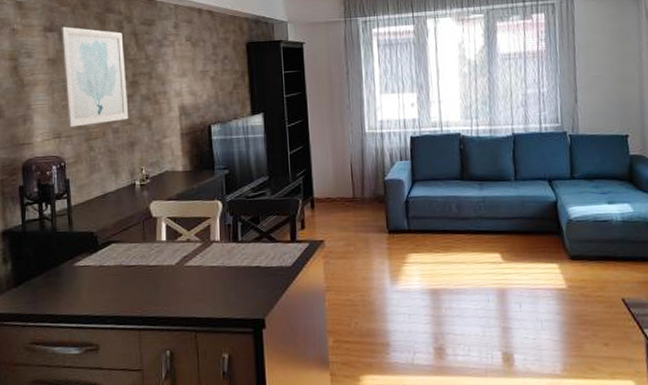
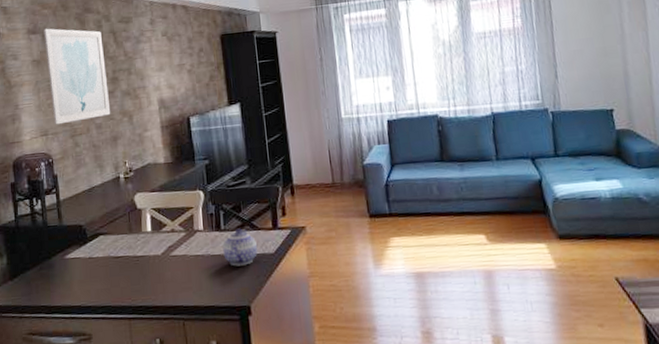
teapot: none [239,240,274,279] -> present [222,228,257,266]

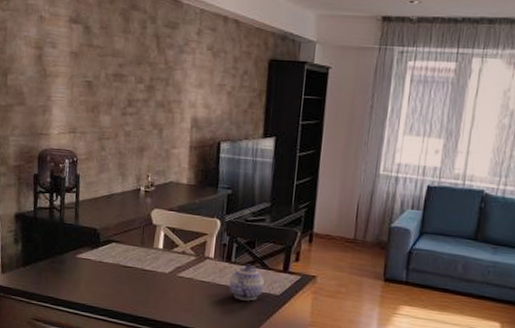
wall art: present [43,28,111,125] -> none [83,19,145,125]

